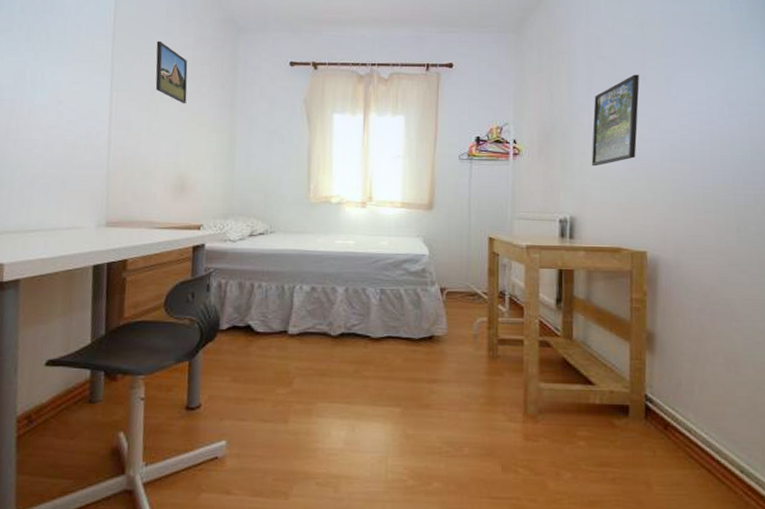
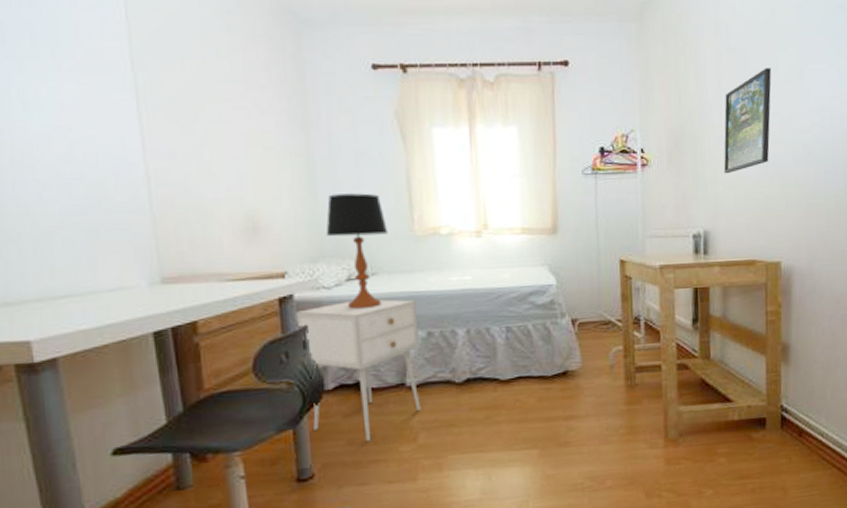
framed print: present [155,41,188,104] -> none [191,40,244,124]
nightstand: none [204,254,305,381] -> present [296,299,421,442]
table lamp: none [237,163,287,261] -> present [326,193,388,309]

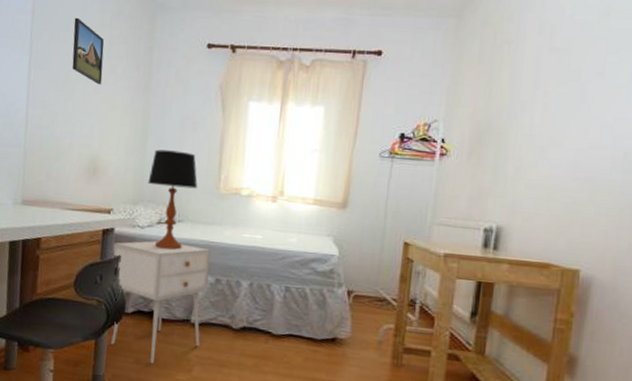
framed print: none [191,40,244,124] -> present [72,17,105,85]
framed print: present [723,68,772,174] -> none [527,70,598,173]

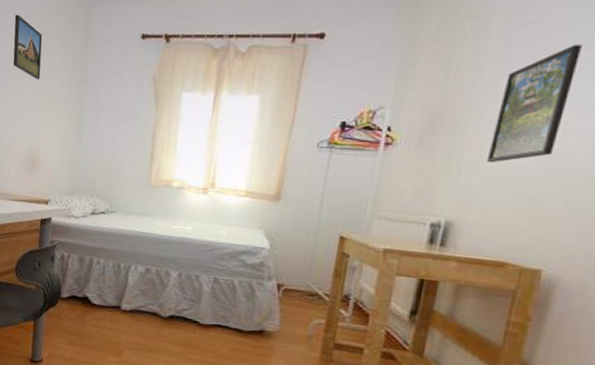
nightstand: present [111,241,210,364] -> none [48,230,141,346]
table lamp: present [148,149,198,250] -> none [82,142,130,240]
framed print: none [527,70,598,173] -> present [486,44,583,163]

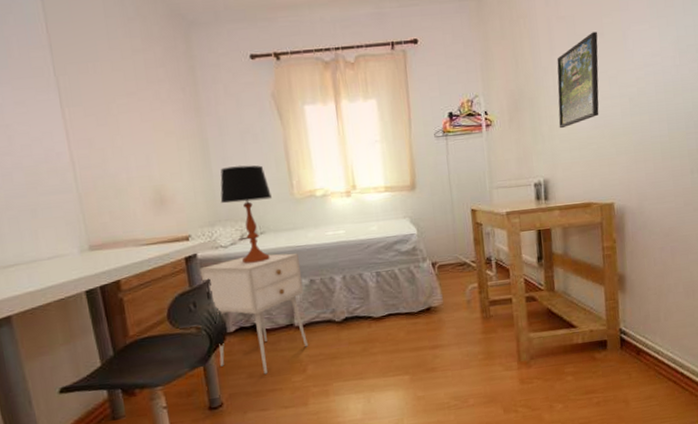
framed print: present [13,14,43,80] -> none [100,45,148,113]
nightstand: none [48,230,141,346] -> present [200,253,308,374]
table lamp: none [82,142,130,240] -> present [220,165,272,264]

